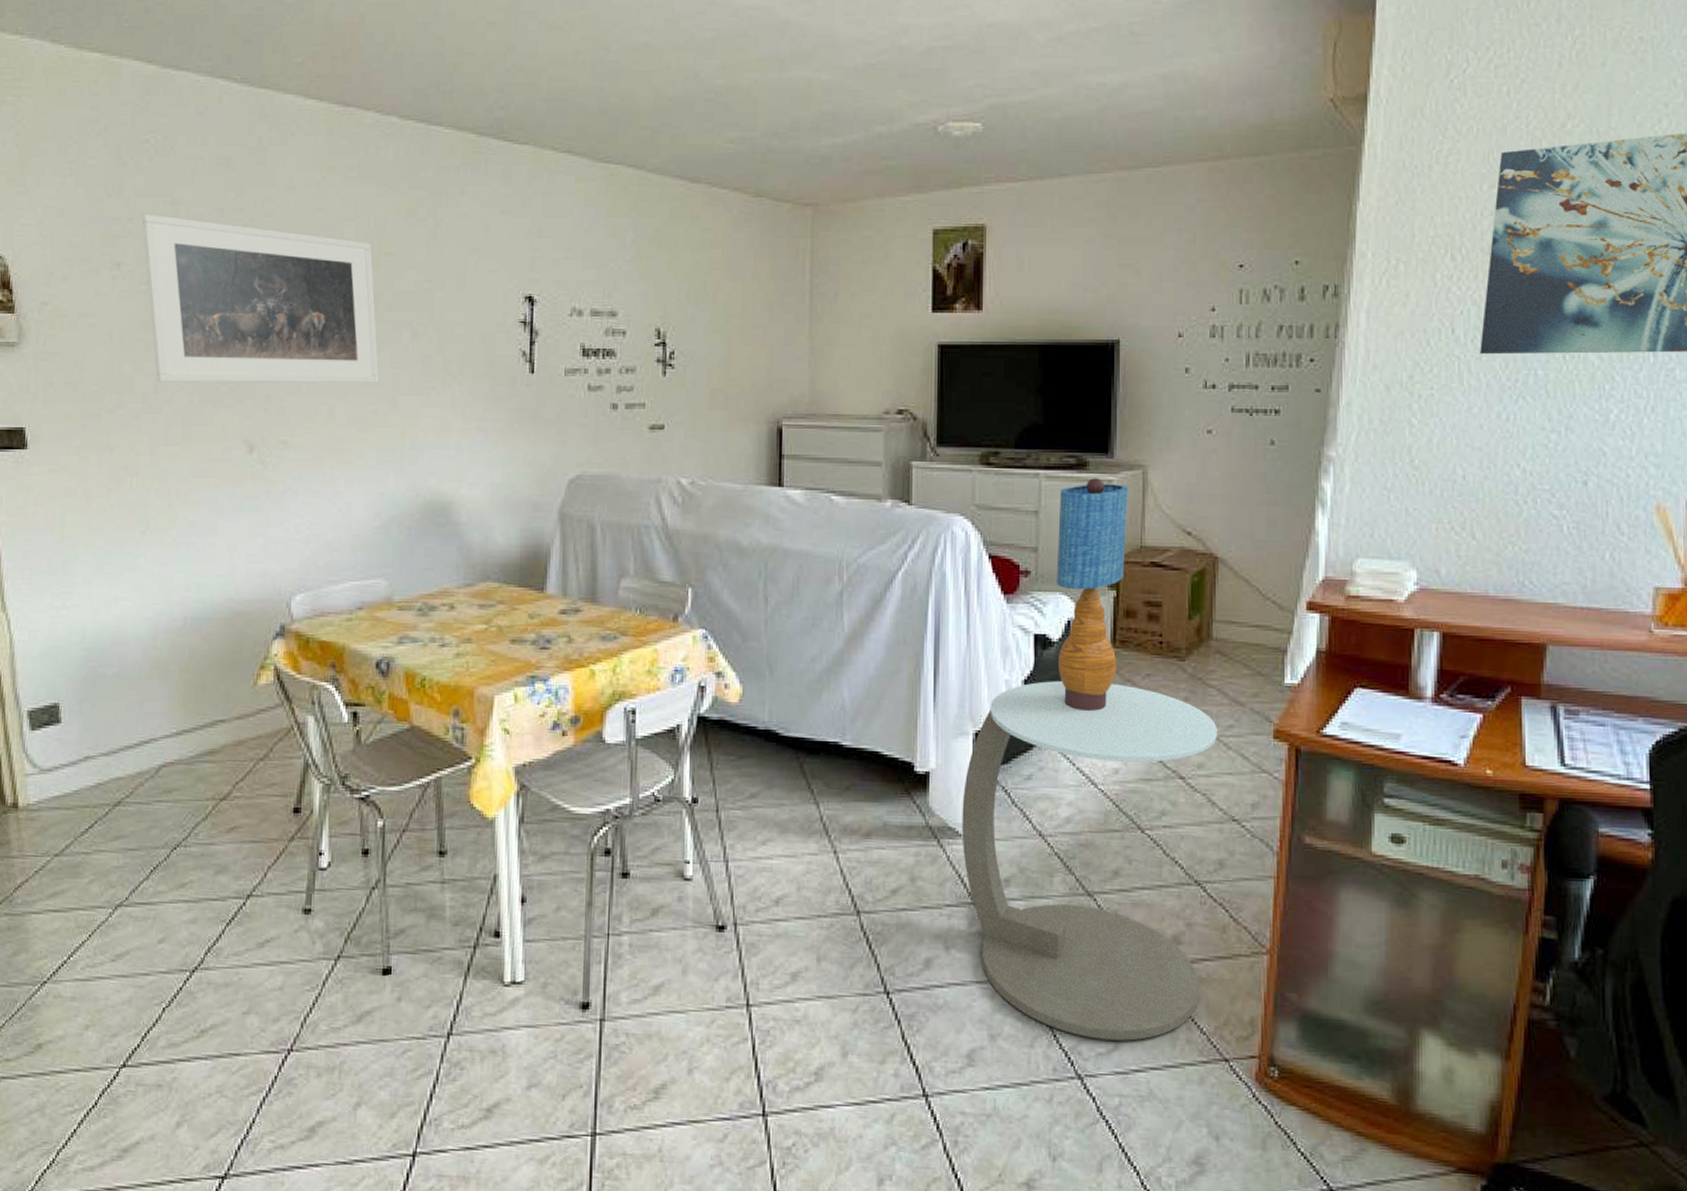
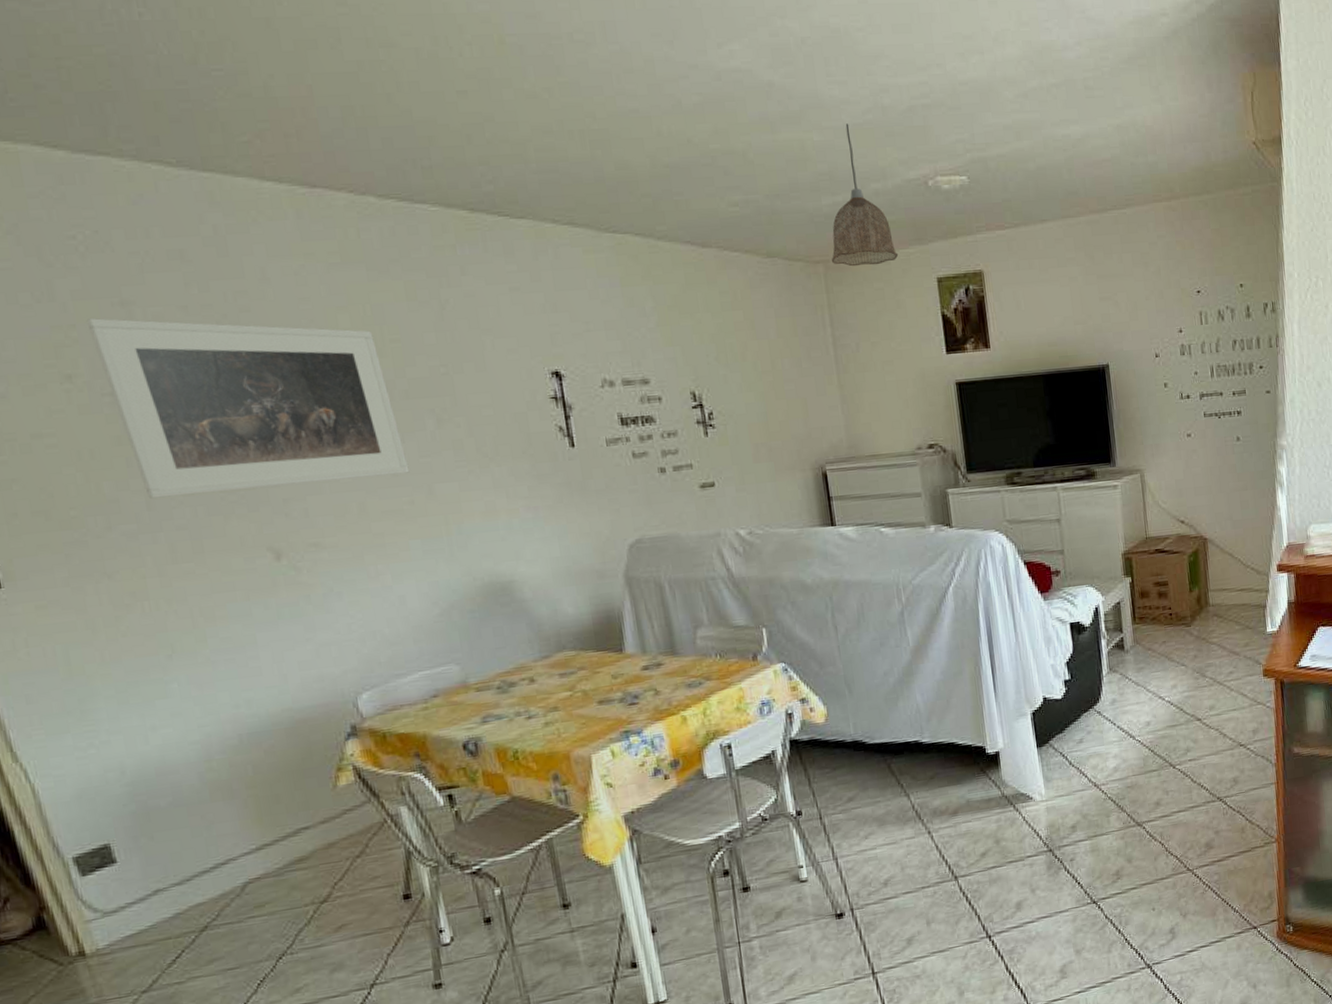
pendant lamp: none [822,63,894,212] -> present [832,123,899,267]
side table: present [961,681,1217,1041] -> none [1029,653,1230,935]
table lamp: present [1056,478,1128,712] -> none [1075,485,1139,680]

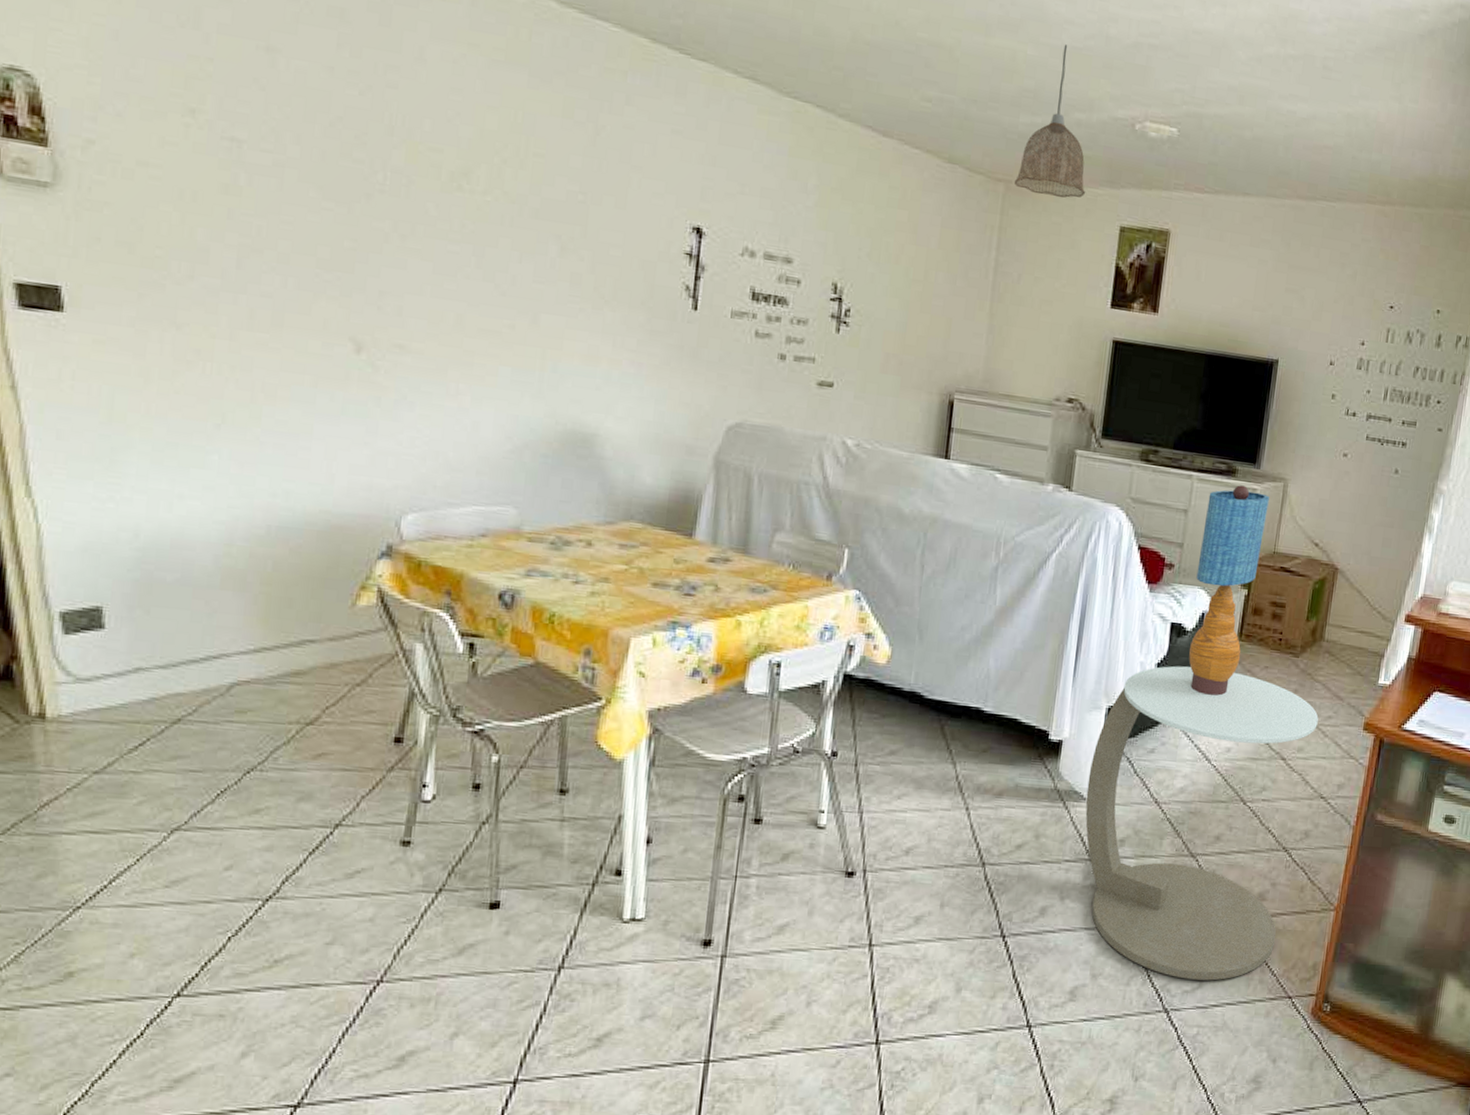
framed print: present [86,318,410,499] -> none [226,56,520,296]
side table: none [1029,653,1230,935] -> present [1085,665,1319,981]
table lamp: none [1075,485,1139,680] -> present [1189,485,1269,696]

